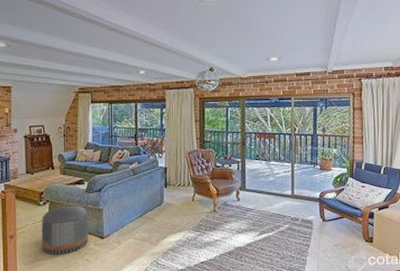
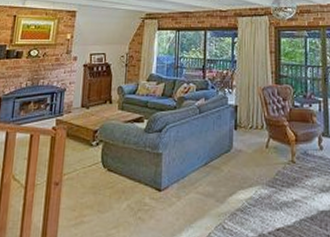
pouf: present [41,205,89,254] -> none [89,147,145,209]

